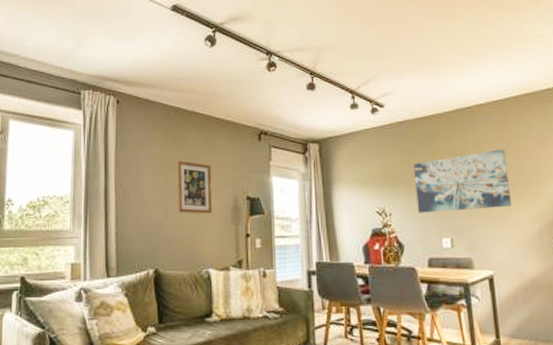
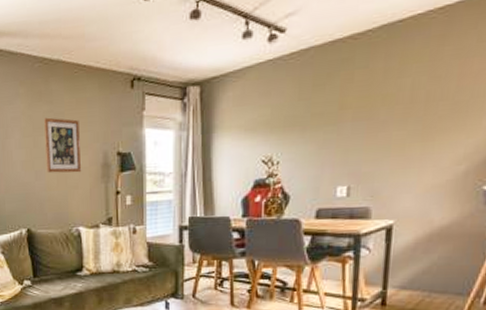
wall art: present [414,149,512,213] -> none [311,73,440,160]

